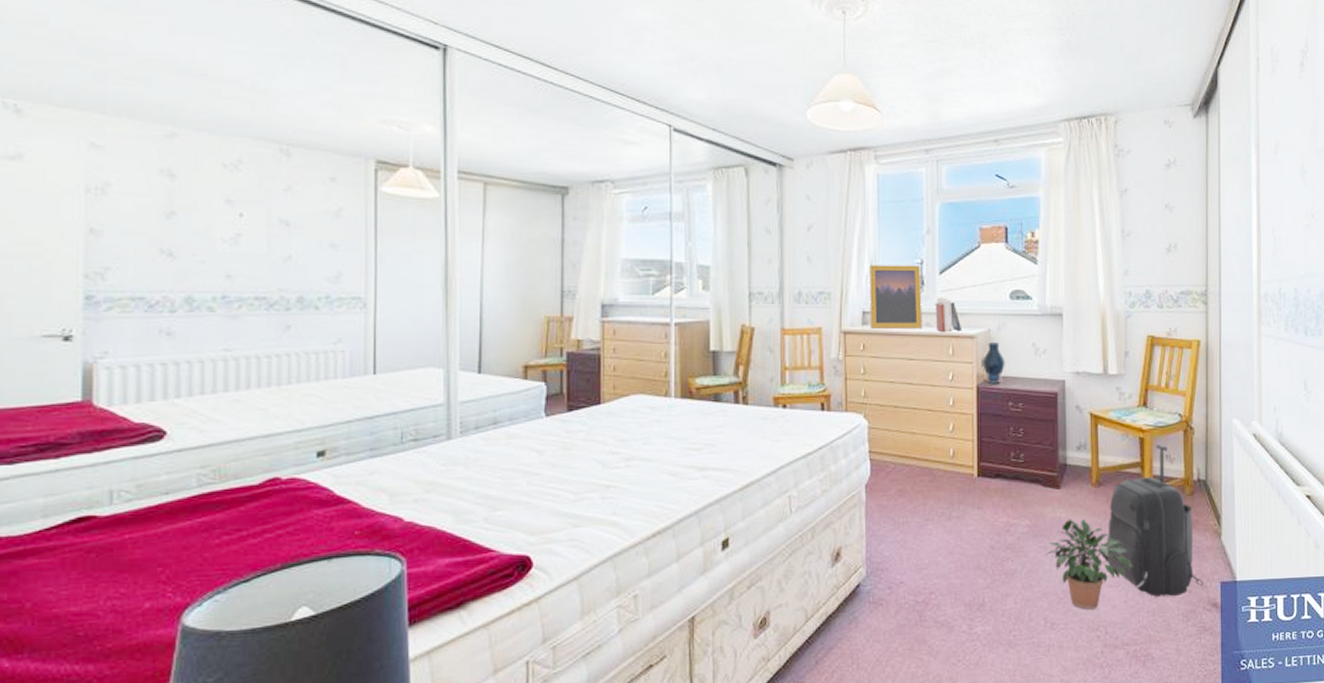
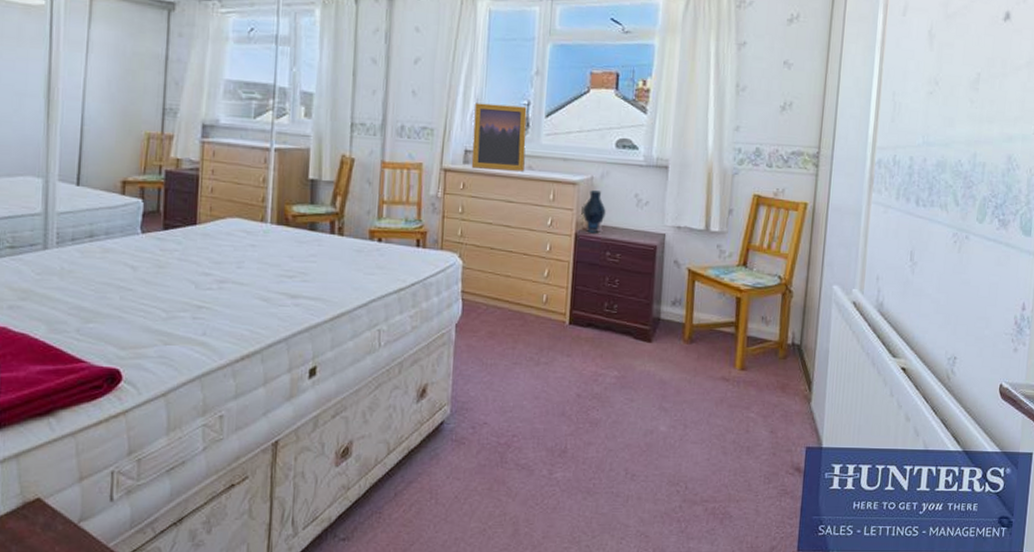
books: present [936,297,962,333] -> none [538,140,565,178]
potted plant: present [1046,517,1133,610] -> none [632,372,719,464]
rolling backpack: present [1106,444,1204,597] -> none [693,305,789,457]

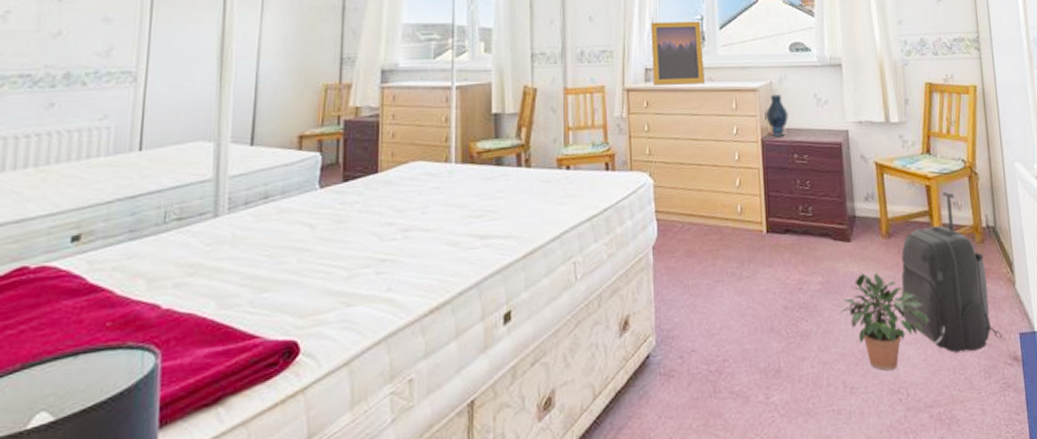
potted plant: none [632,372,719,464] -> present [841,272,930,371]
rolling backpack: none [693,305,789,457] -> present [901,191,1003,353]

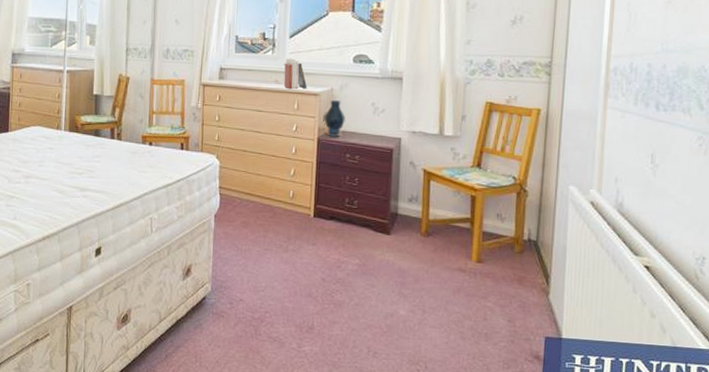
picture frame: present [651,21,705,85] -> none [225,28,273,85]
books: none [717,52,745,87] -> present [283,58,308,90]
potted plant: present [841,272,930,371] -> none [373,261,457,346]
rolling backpack: present [901,191,1003,353] -> none [431,203,527,344]

